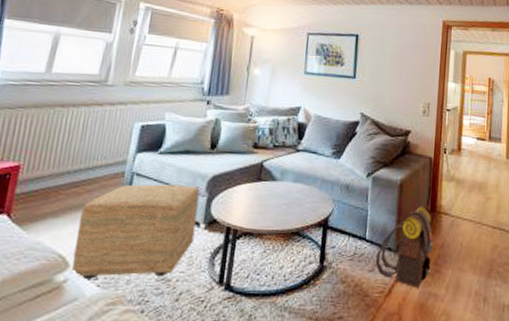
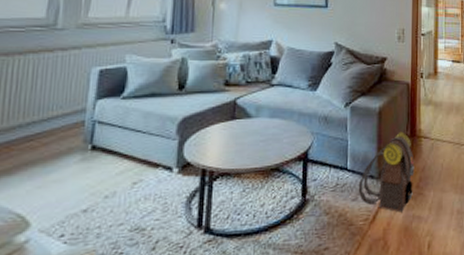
ottoman: present [70,184,200,280] -> none [32,130,171,238]

